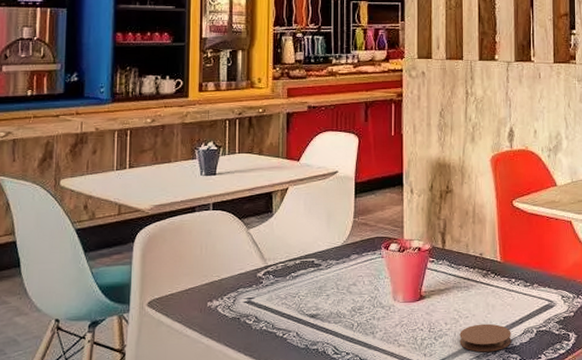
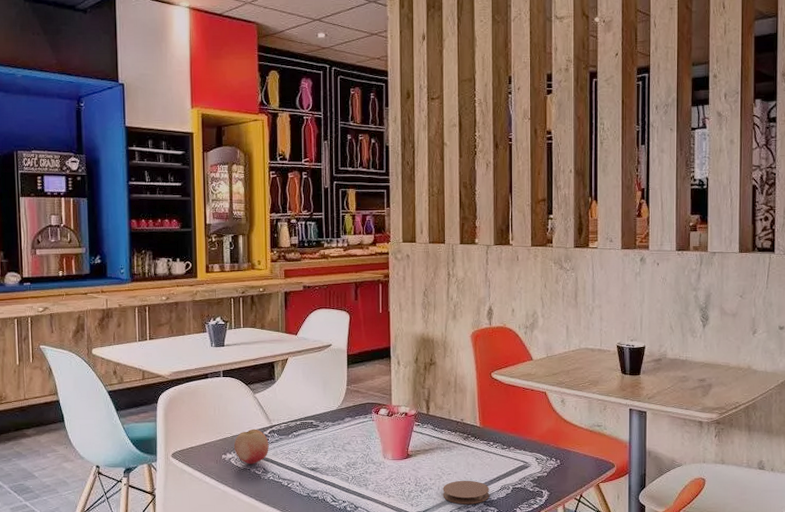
fruit: none [222,270,263,313] -> present [234,429,269,465]

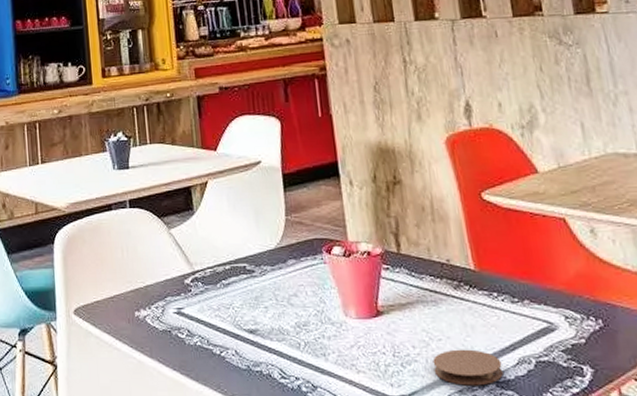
fruit: present [234,429,269,465] -> none [149,276,193,325]

